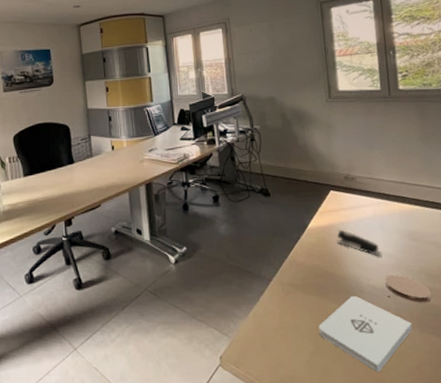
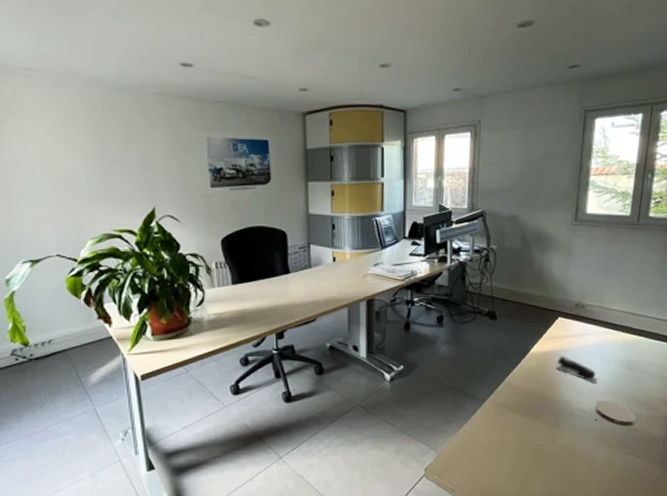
notepad: present [318,295,413,373] -> none [524,417,613,485]

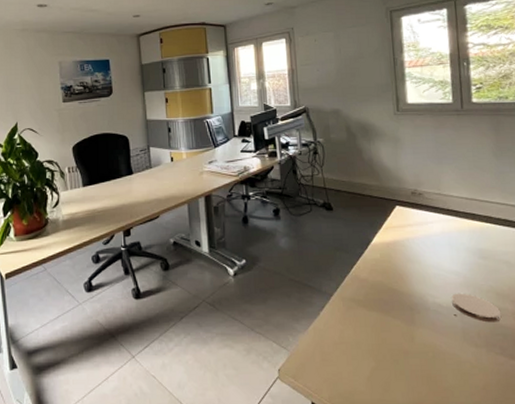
stapler: present [556,356,598,382] -> none [402,246,449,273]

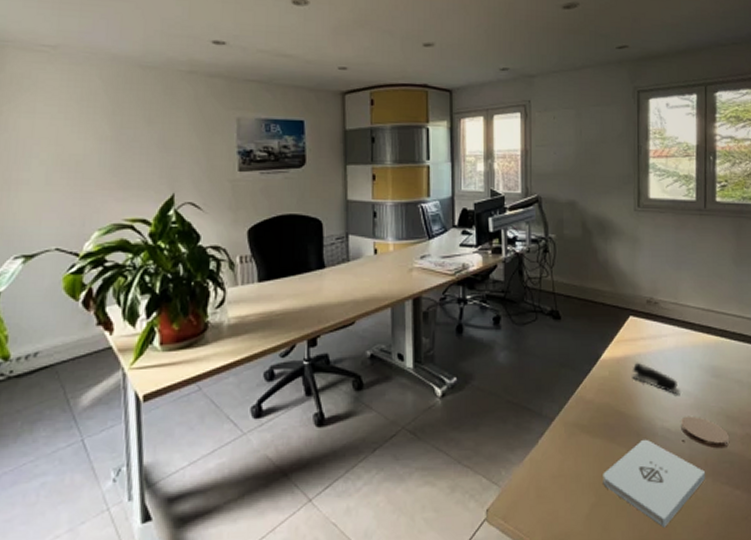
notepad: none [380,313,480,391] -> present [603,439,706,528]
stapler: none [402,246,449,273] -> present [632,362,680,394]

